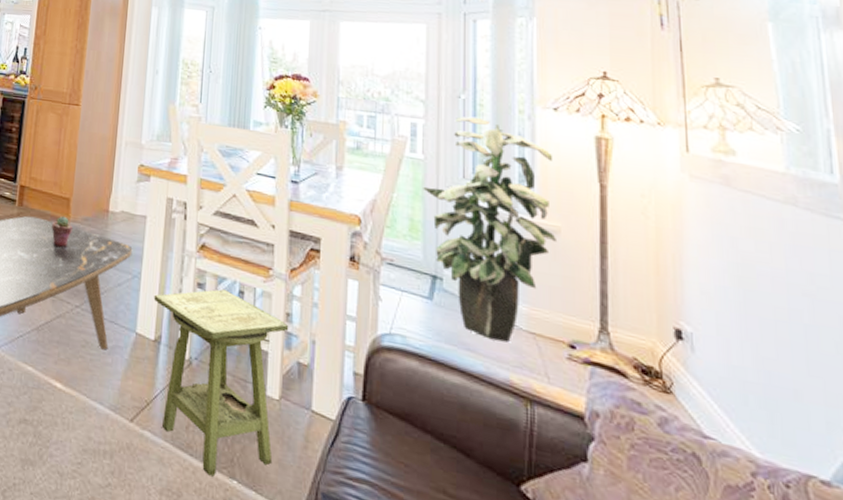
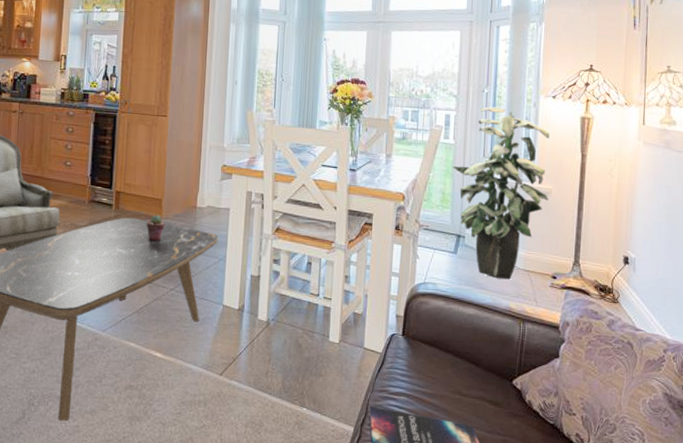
side table: present [153,289,289,477] -> none [237,263,347,408]

